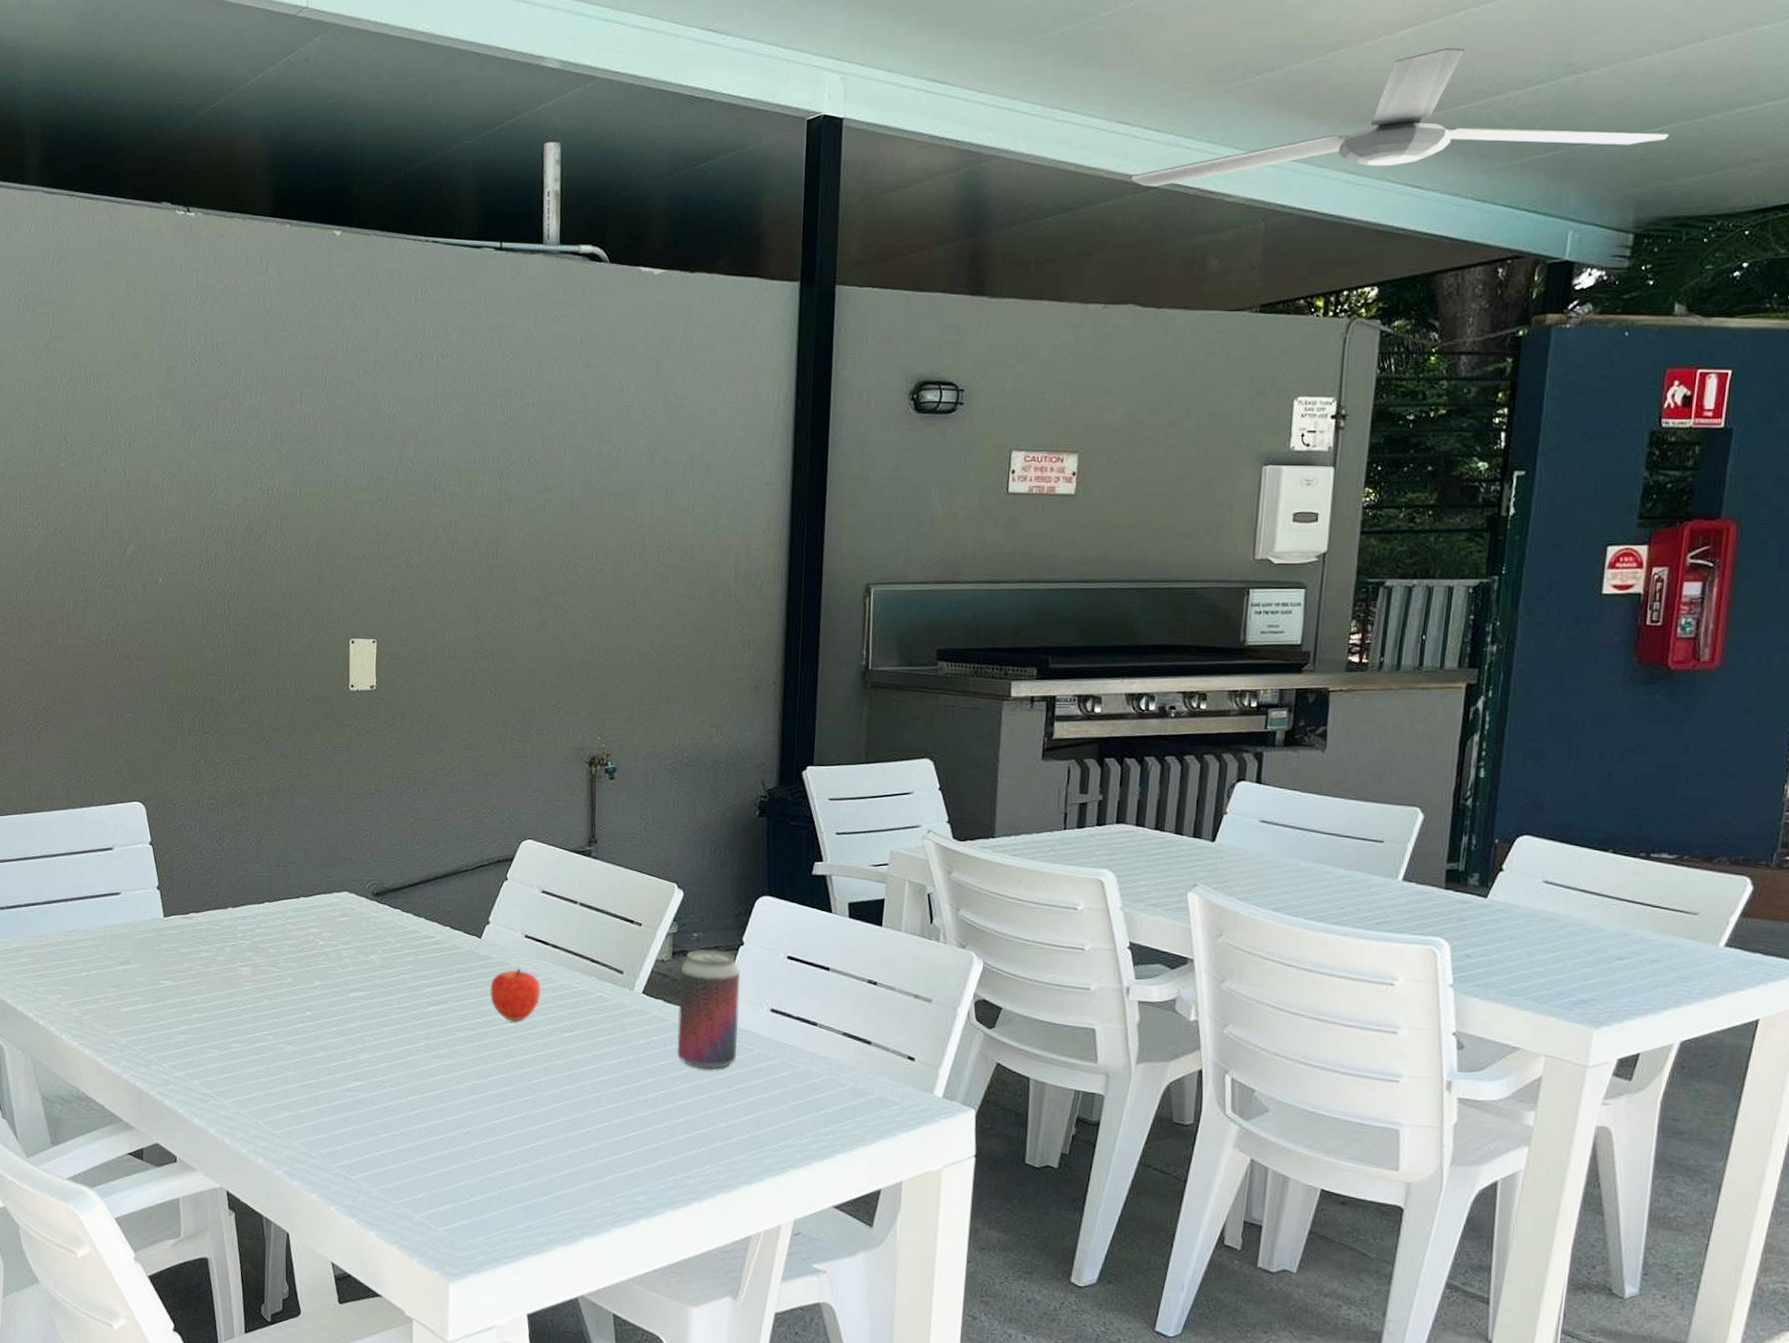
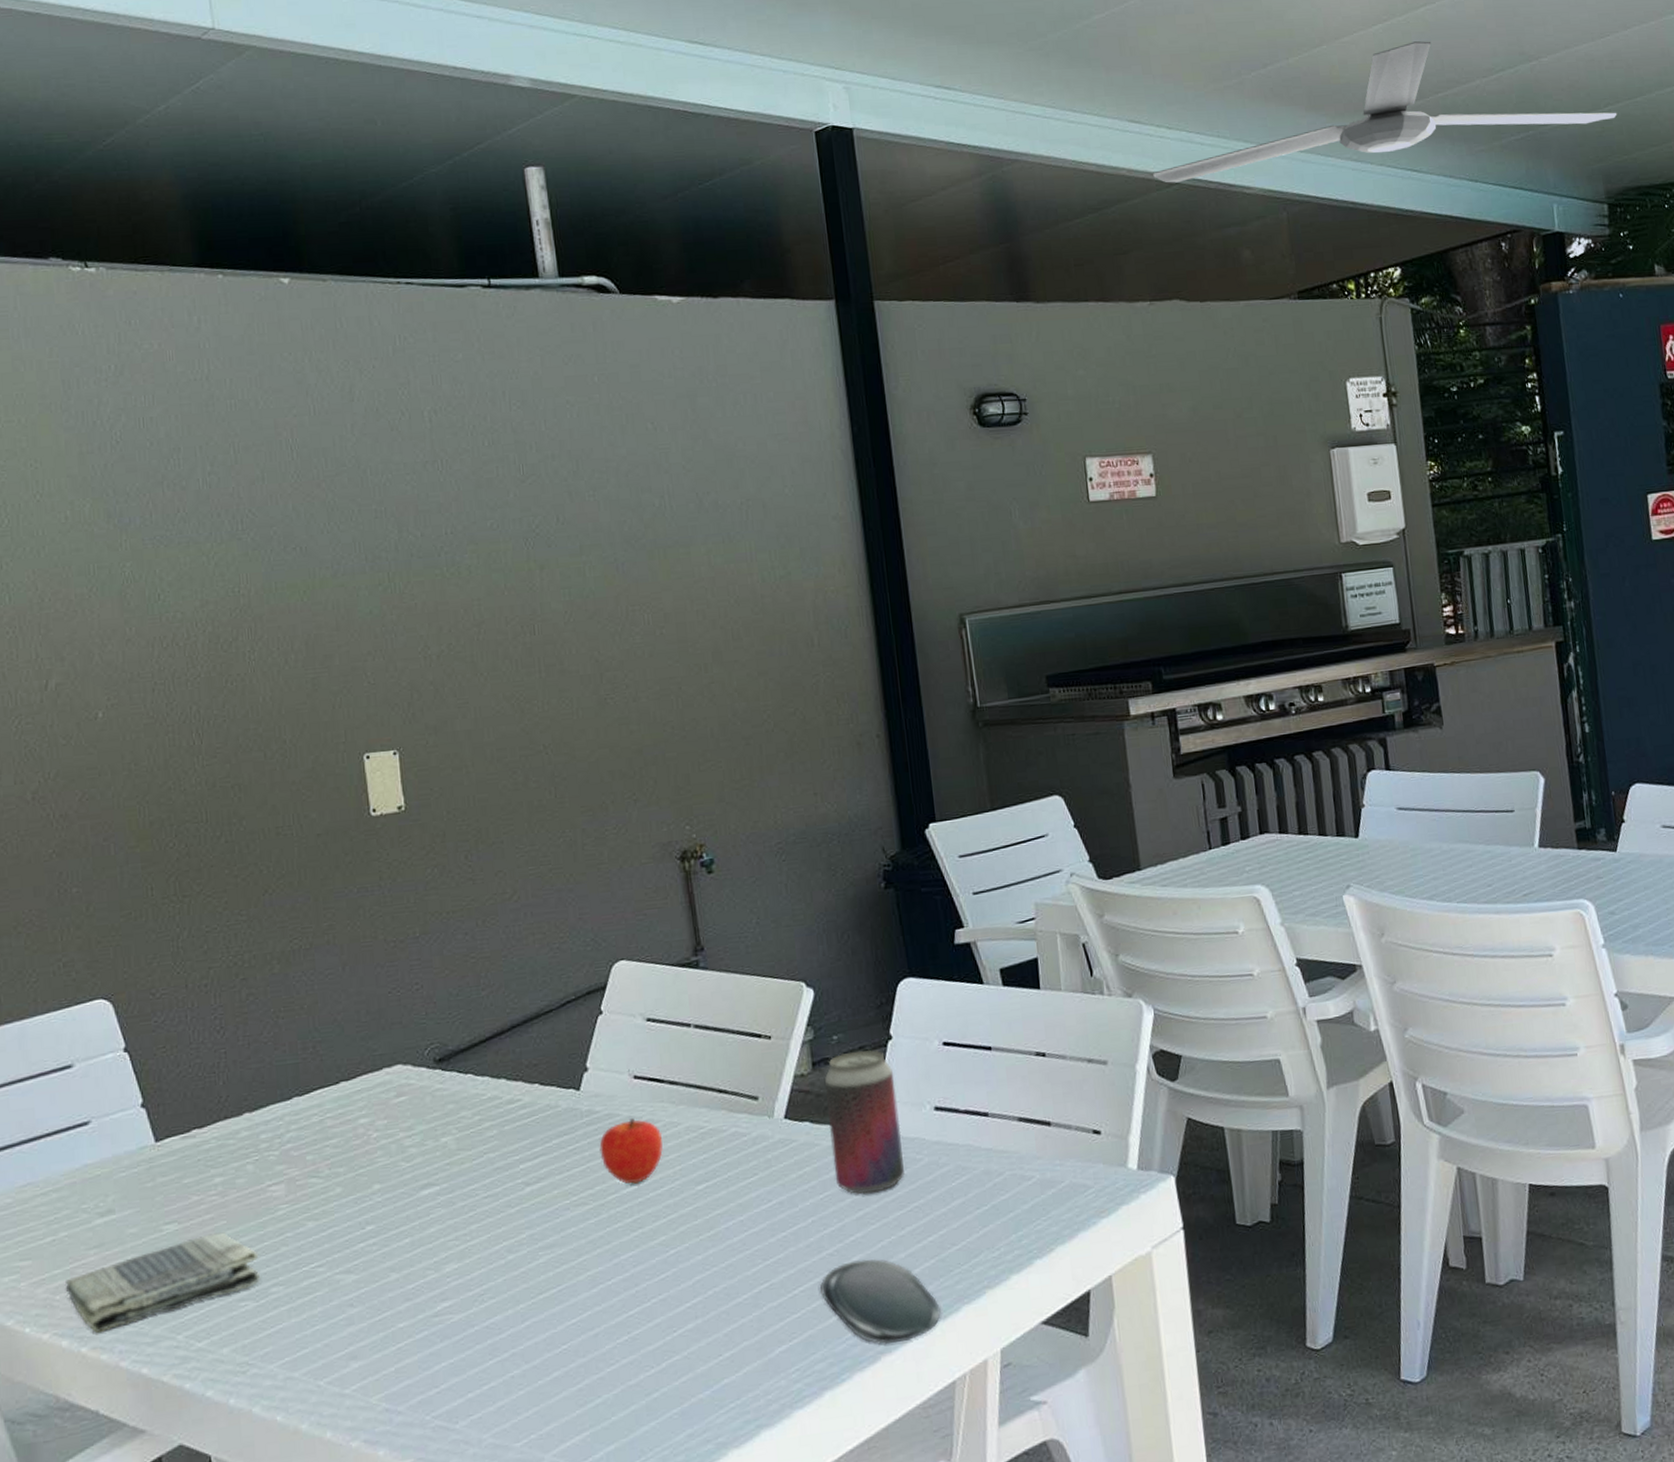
dish towel: none [91,993,226,1049] -> present [64,1232,261,1333]
oval tray: none [650,1120,748,1195] -> present [820,1259,941,1344]

